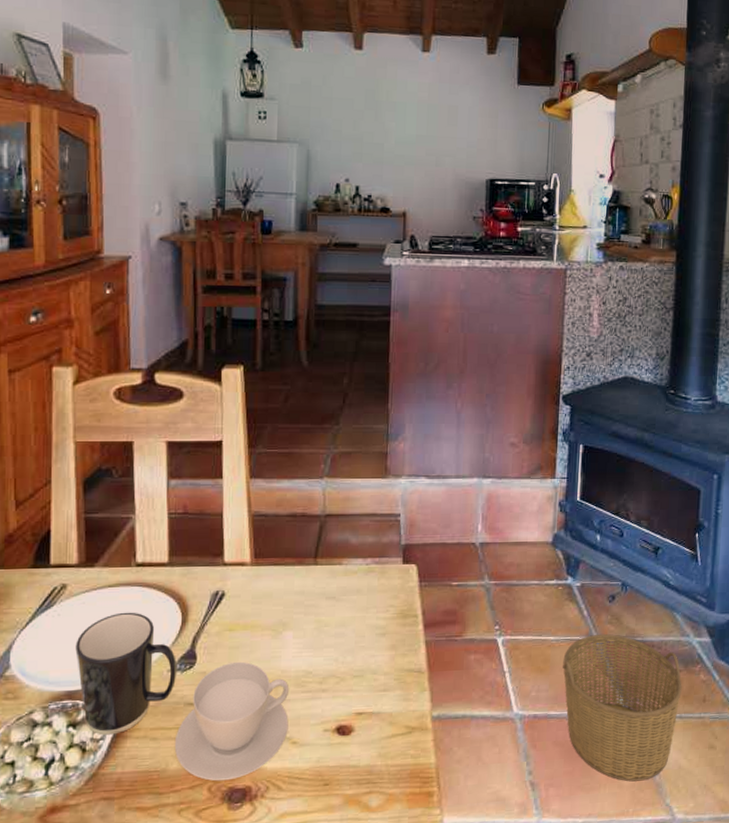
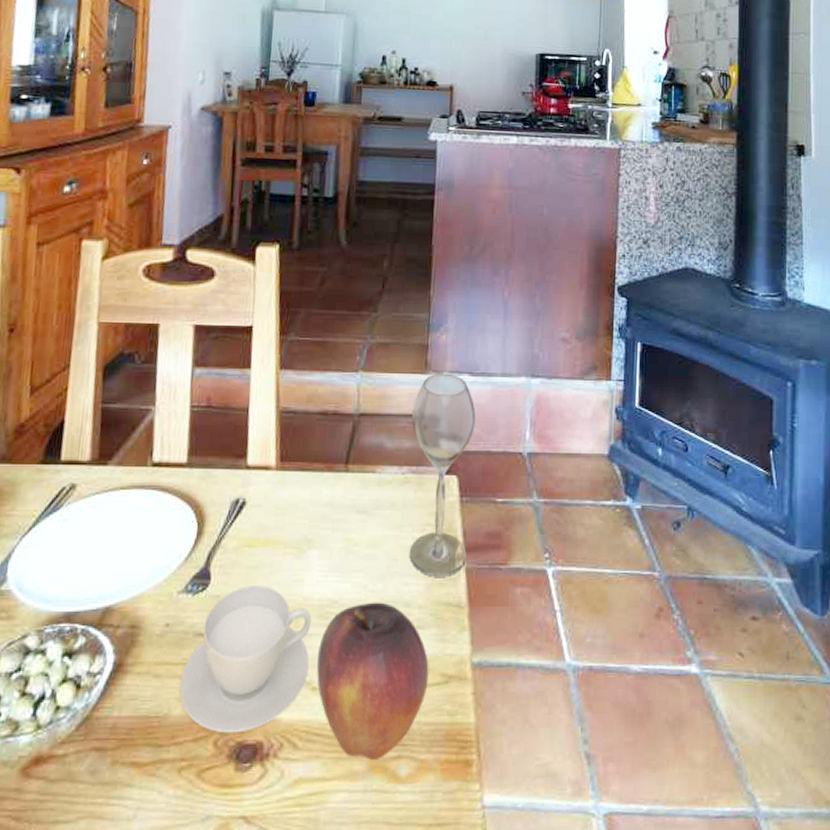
mug: present [75,612,178,736] -> none [78,519,189,669]
fruit: none [296,671,395,796] -> present [317,602,429,760]
wineglass: none [374,477,432,649] -> present [409,373,476,577]
basket: present [563,633,682,782] -> none [622,568,761,759]

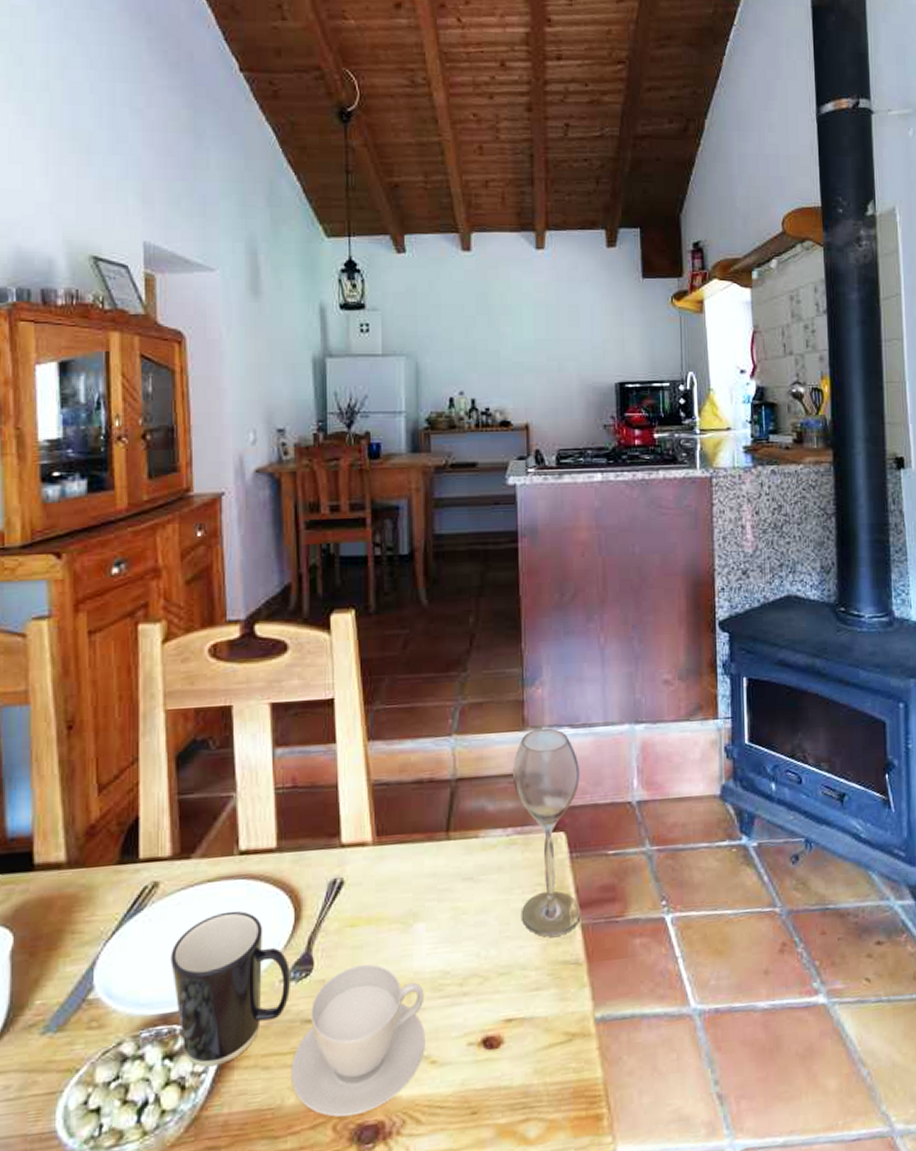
mug: none [78,519,189,669] -> present [171,910,291,1068]
fruit: present [317,602,429,760] -> none [434,968,551,1126]

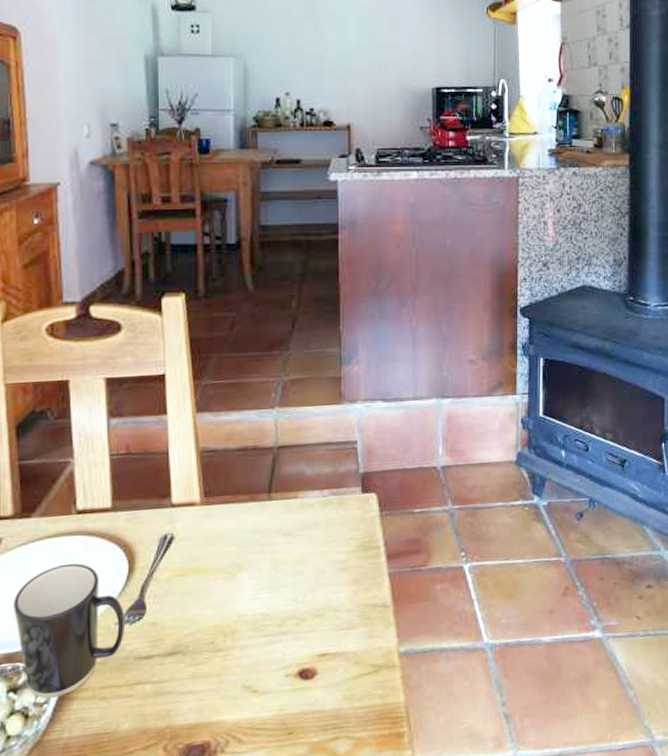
teacup: present [290,964,425,1118] -> none [125,608,247,739]
wineglass: present [512,728,581,937] -> none [329,402,390,584]

